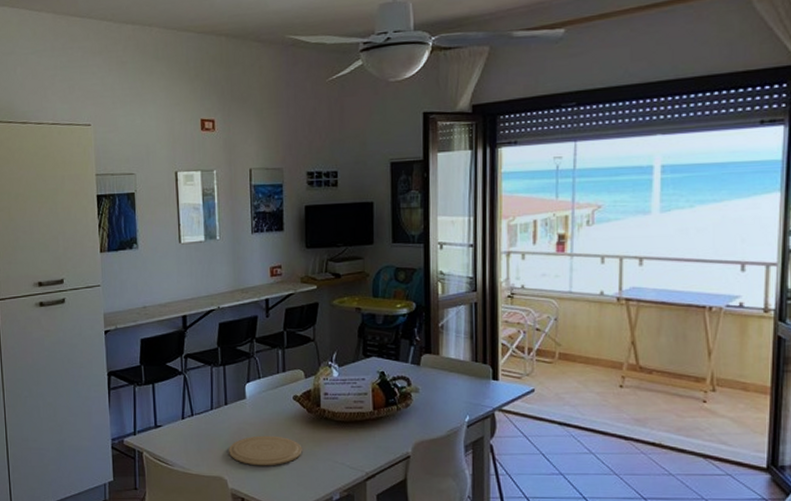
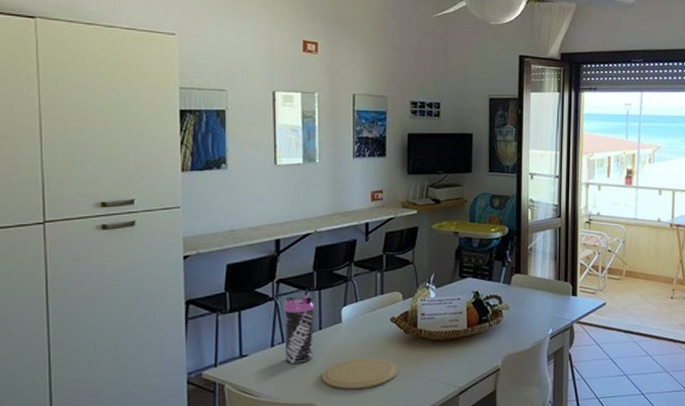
water bottle: none [191,370,220,437] -> present [283,295,315,365]

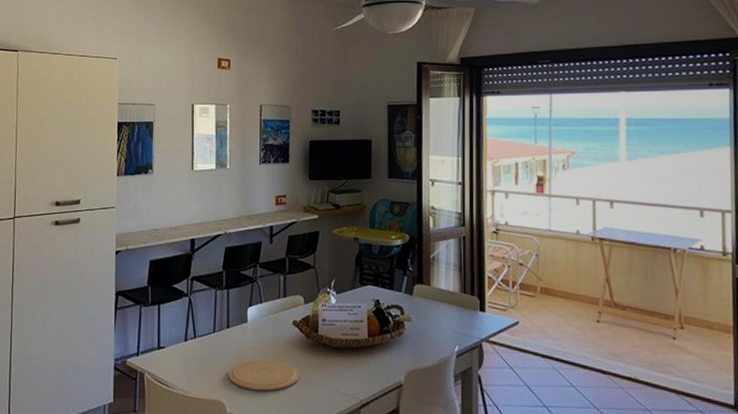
water bottle: present [283,295,315,365] -> none [195,293,223,360]

